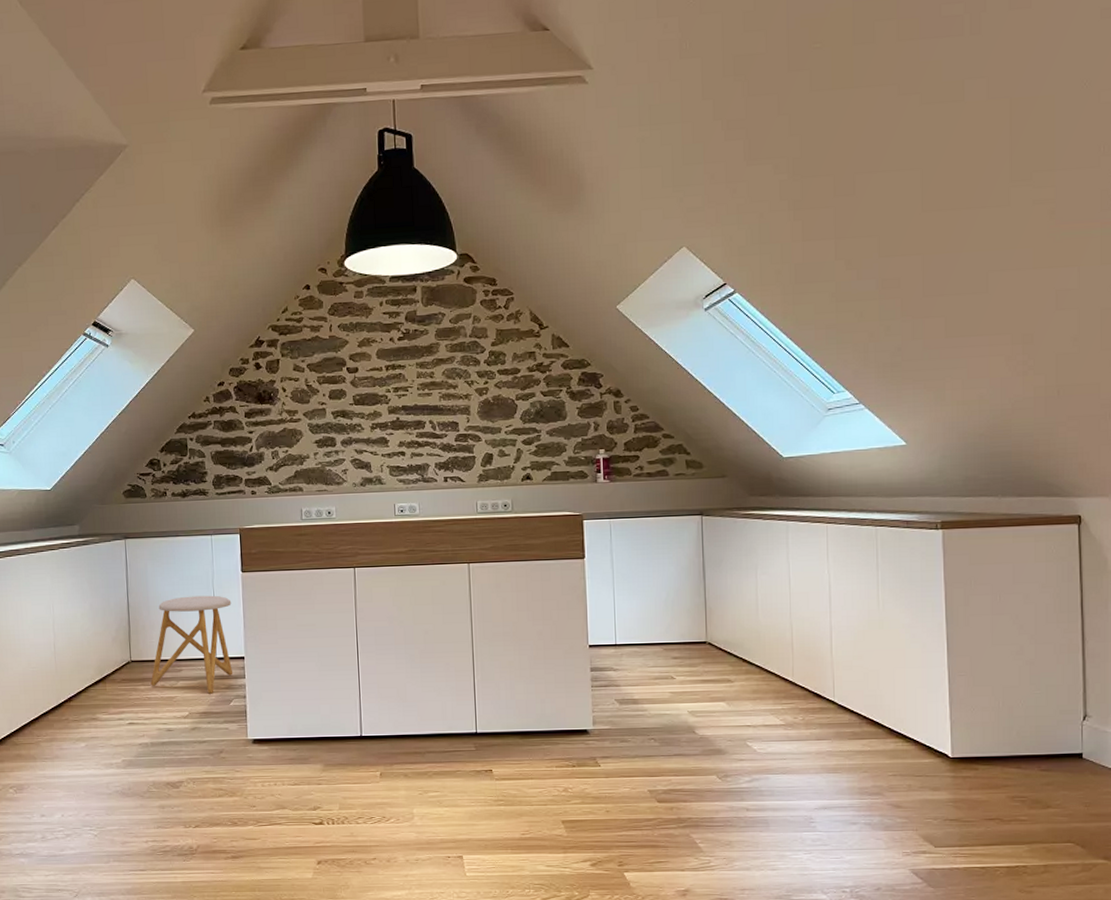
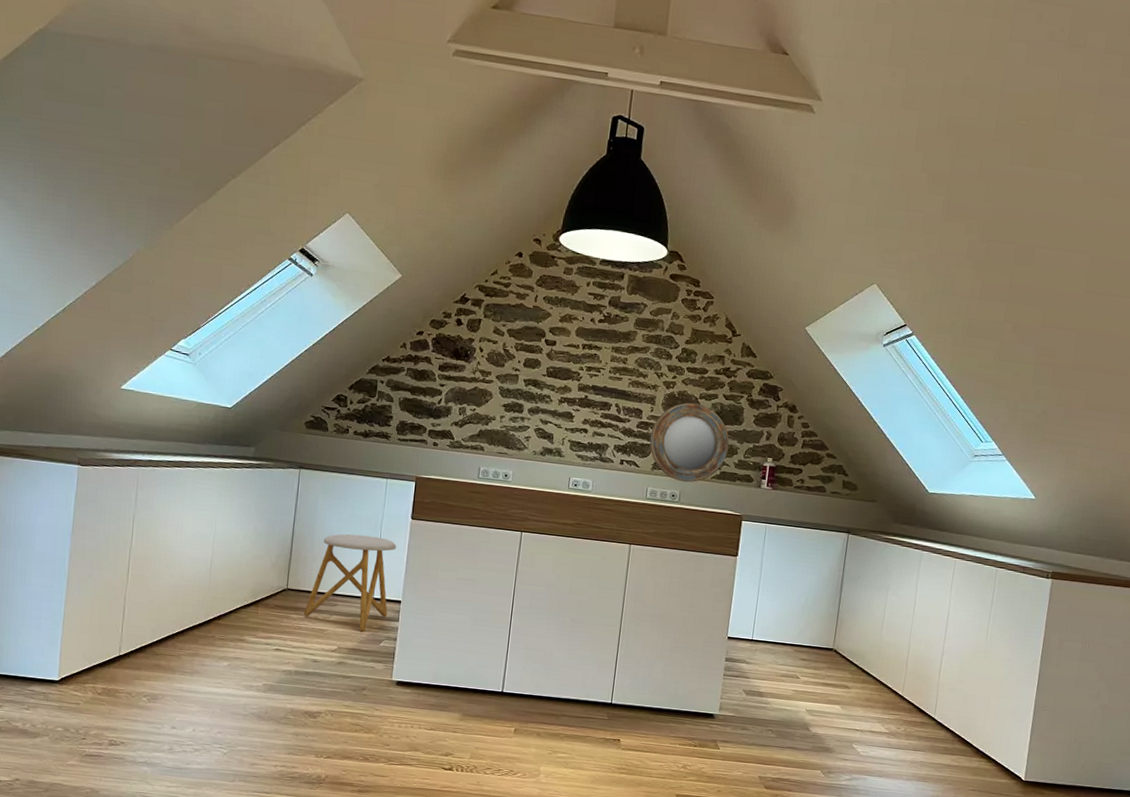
home mirror: none [471,405,556,490] -> present [649,402,730,483]

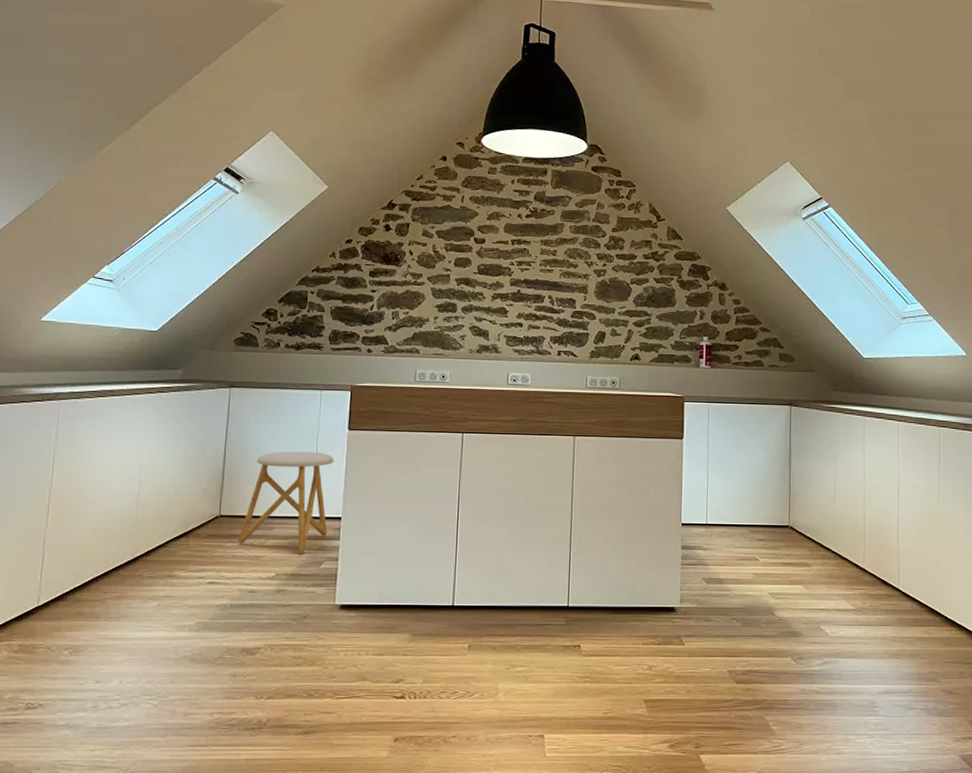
home mirror: present [649,402,730,483] -> none [585,289,664,368]

